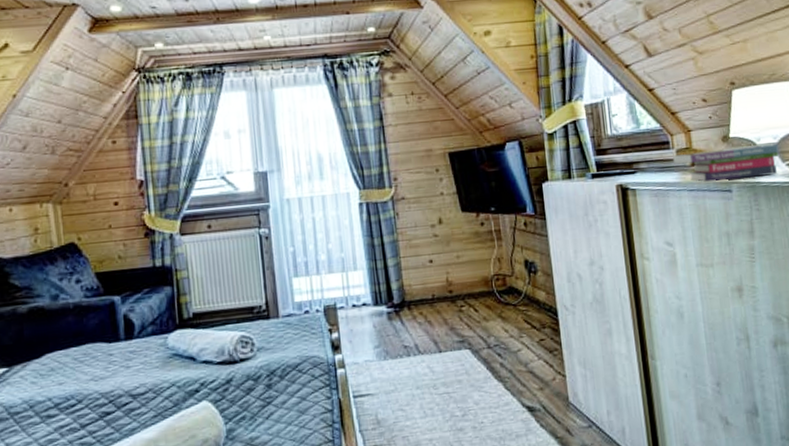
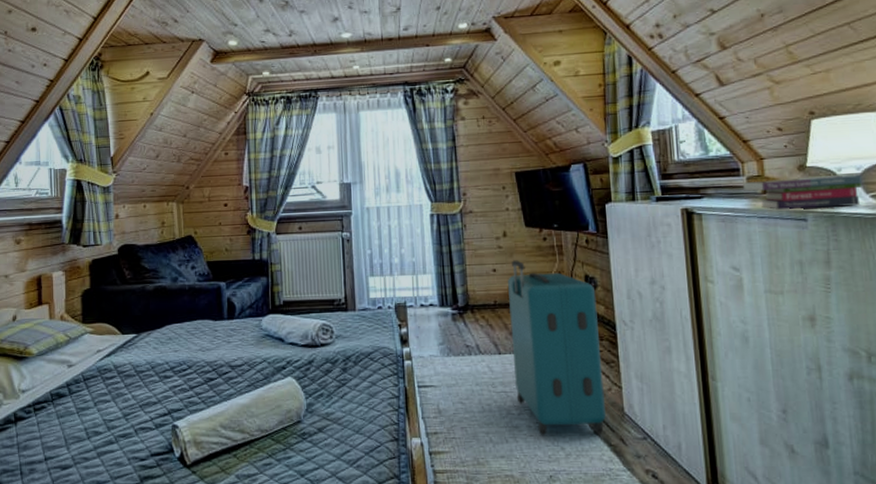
suitcase: none [445,248,551,437] -> present [508,260,606,436]

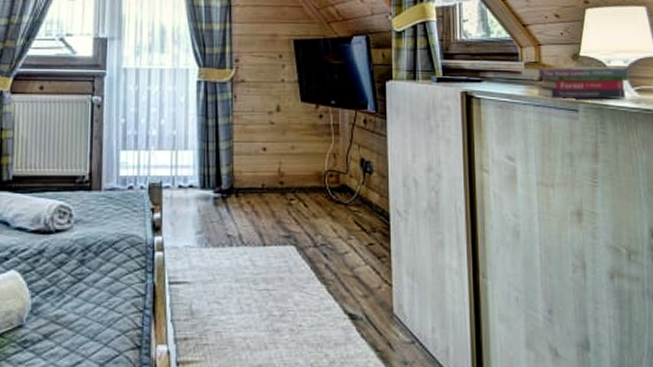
suitcase: present [508,260,606,436] -> none [278,138,374,341]

